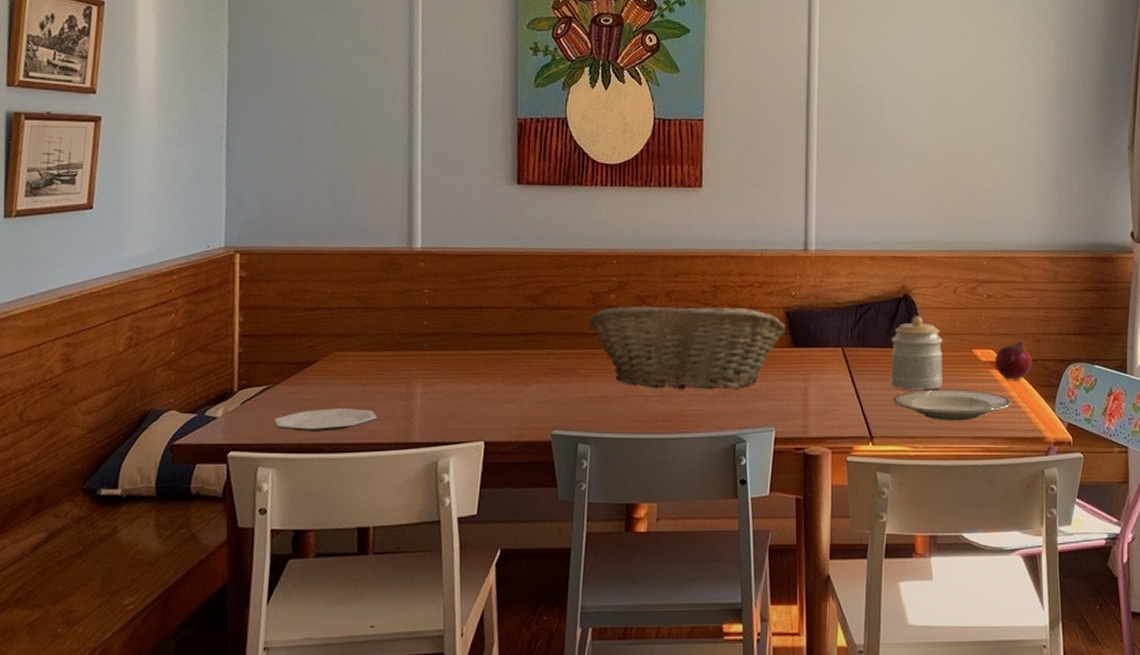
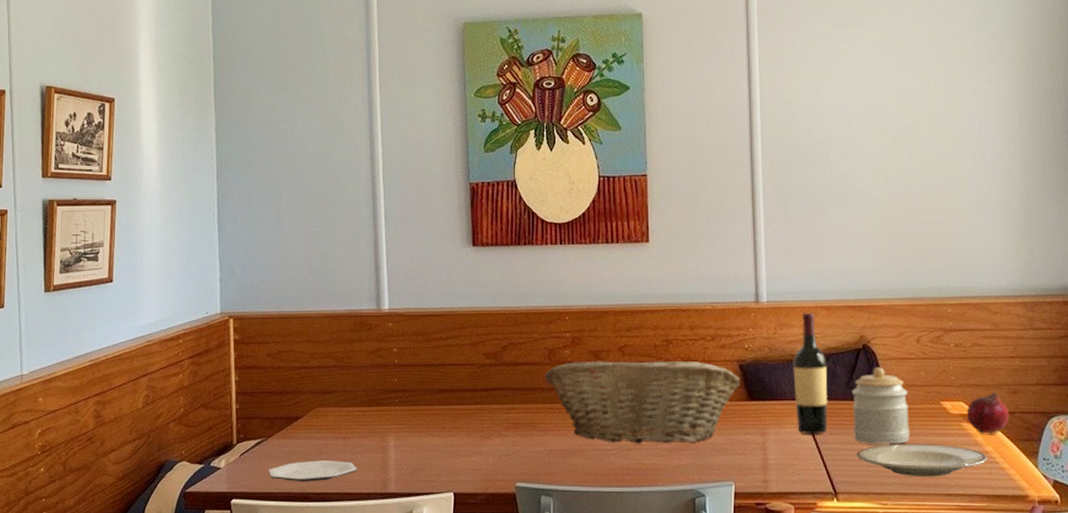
wine bottle: none [837,262,869,380] -> present [793,313,828,434]

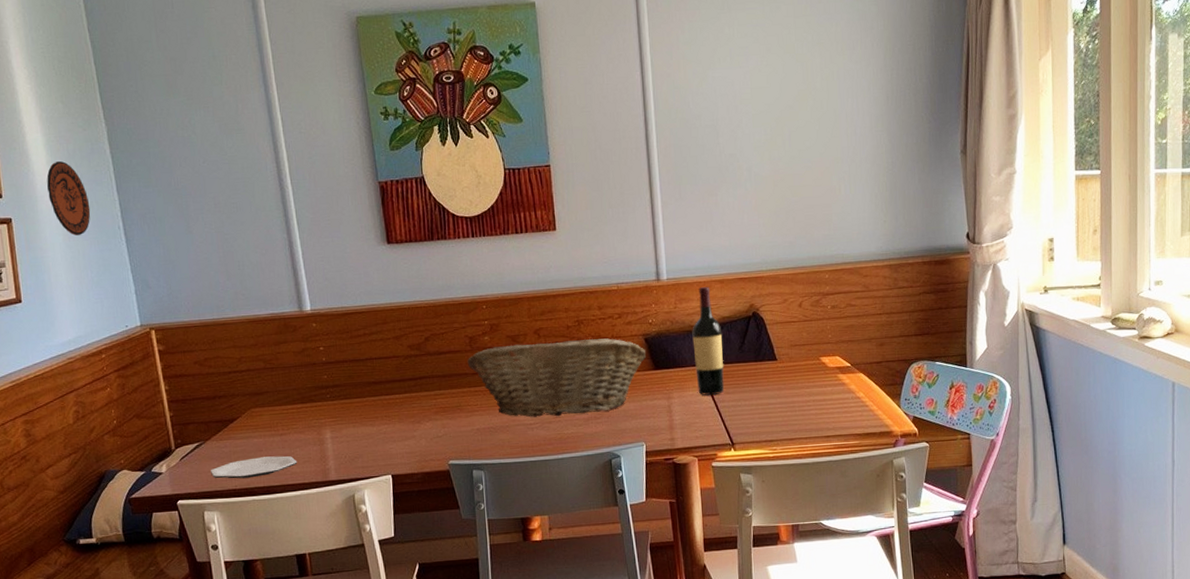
decorative plate: none [153,149,190,221] -> present [47,161,91,236]
jar: present [851,367,910,445] -> none [743,331,794,400]
plate: present [856,443,988,477] -> none [749,394,860,424]
fruit: present [966,392,1009,434] -> none [841,346,877,383]

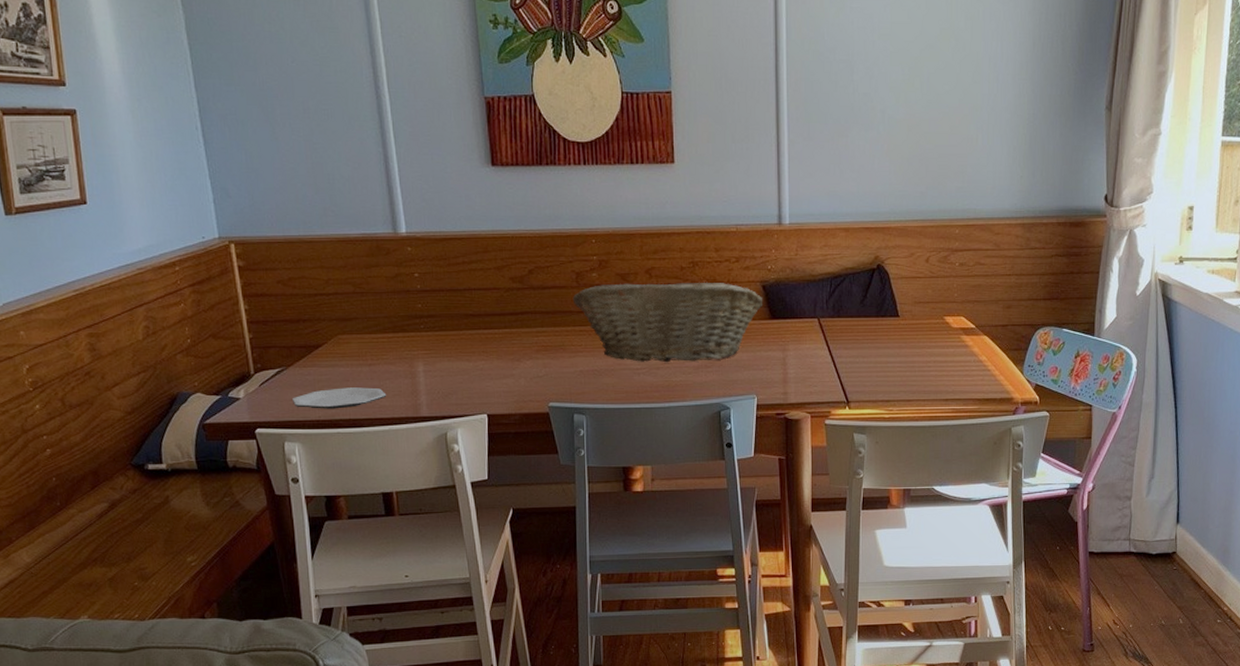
decorative plate: present [47,161,91,236] -> none [116,50,165,135]
wine bottle: present [692,287,724,395] -> none [812,235,843,349]

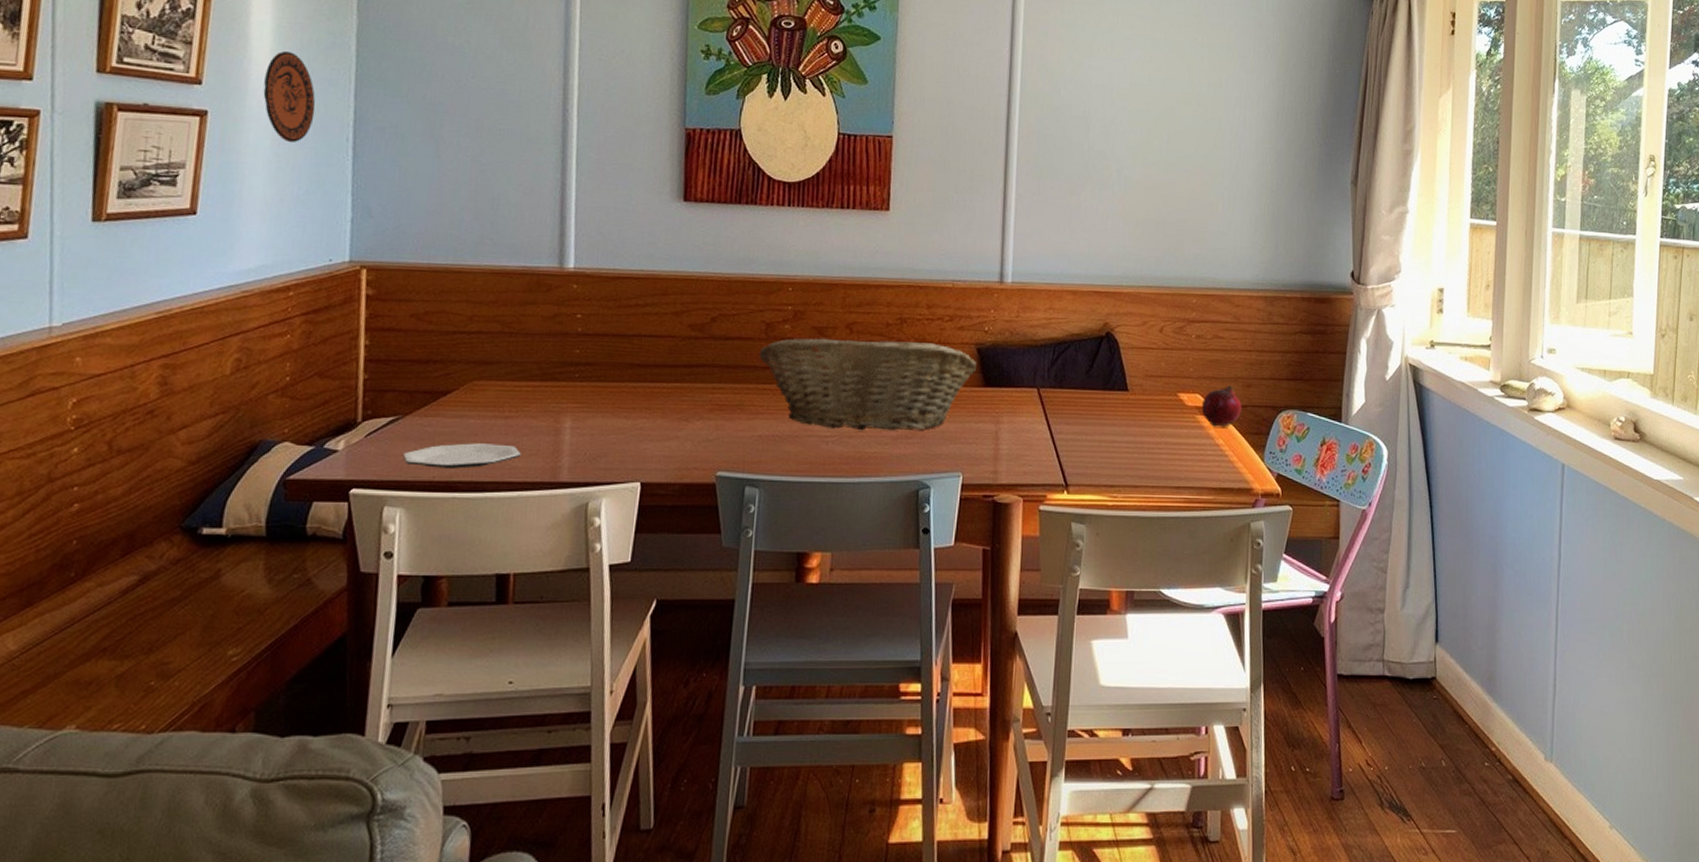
decorative plate: none [116,50,165,135] -> present [263,51,316,143]
fruit: none [966,307,1003,345] -> present [1201,385,1242,427]

